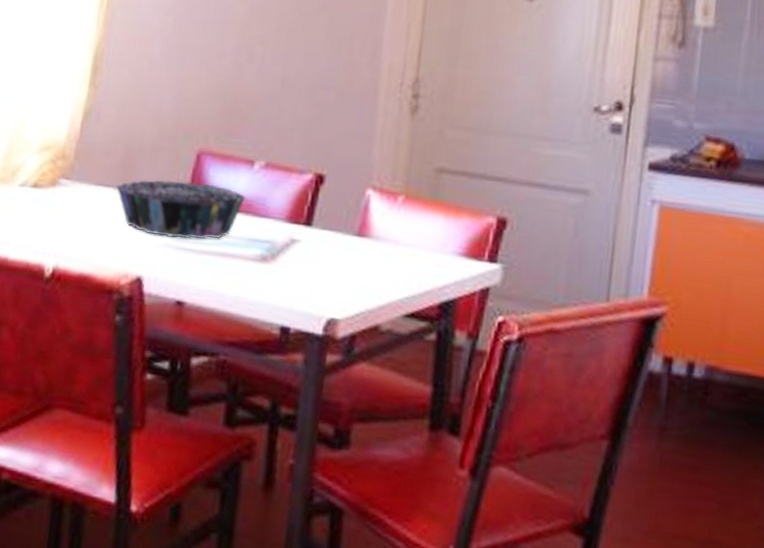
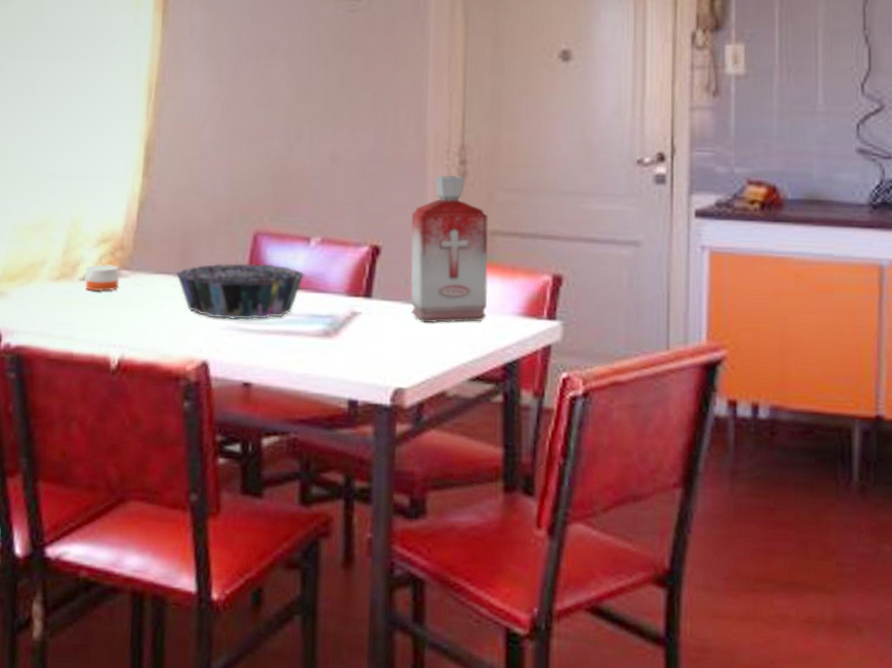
candle: none [24,164,59,199] -> present [85,257,119,292]
bottle: none [350,107,437,258] -> present [410,174,489,324]

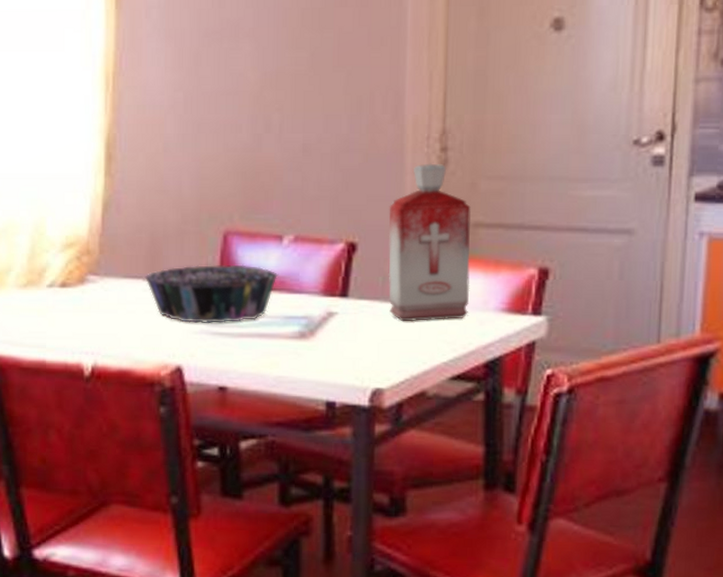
candle: present [85,257,119,292] -> none [52,262,87,299]

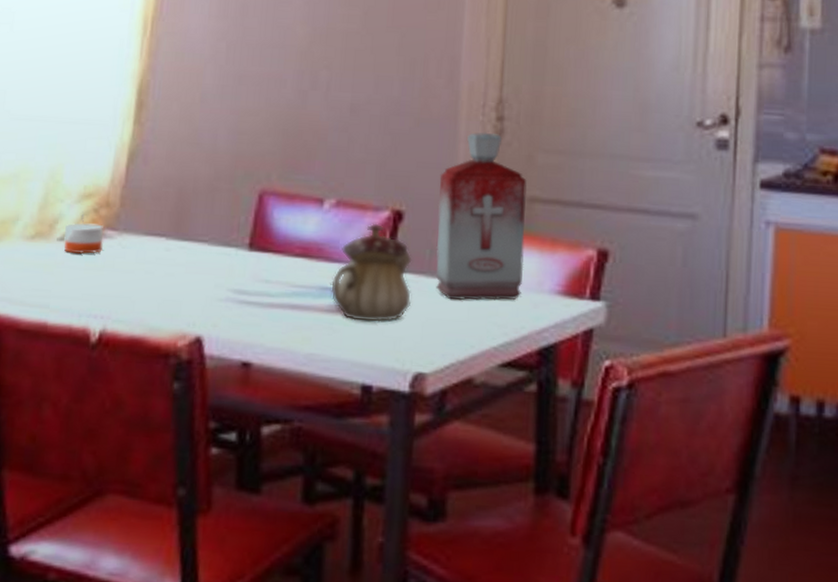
candle: none [52,262,87,299] -> present [64,214,103,255]
decorative bowl: present [143,264,279,323] -> none [167,225,317,291]
teapot: none [294,255,368,345] -> present [331,223,412,322]

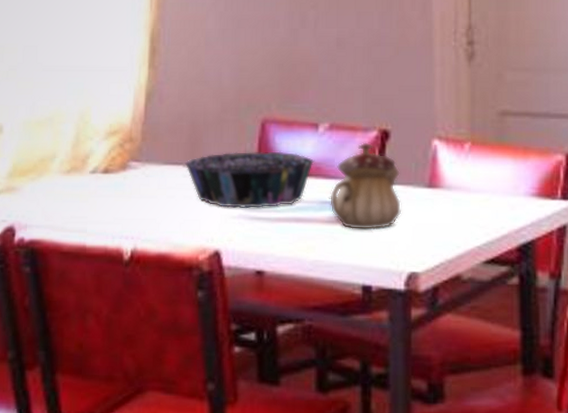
candle: present [64,214,103,255] -> none [95,149,129,184]
decorative bowl: none [167,225,317,291] -> present [184,151,315,208]
bottle: present [436,132,527,301] -> none [420,56,500,207]

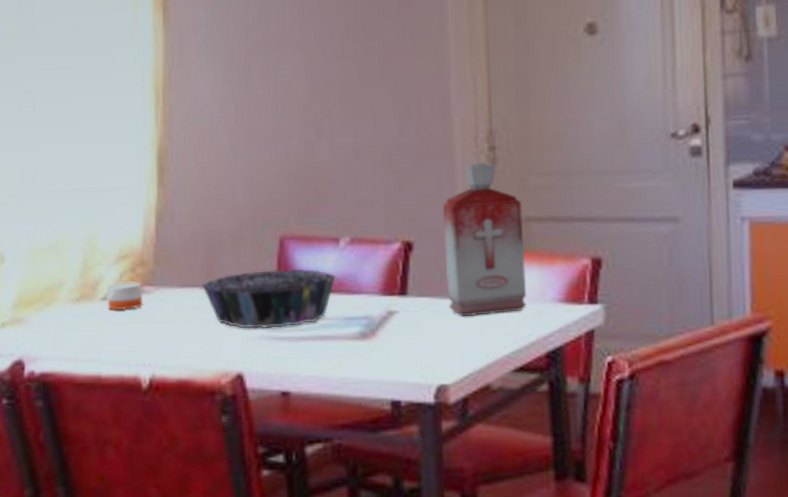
candle: none [95,149,129,184] -> present [106,274,143,311]
teapot: present [330,142,402,230] -> none [354,255,429,344]
bottle: none [420,56,500,207] -> present [442,162,527,317]

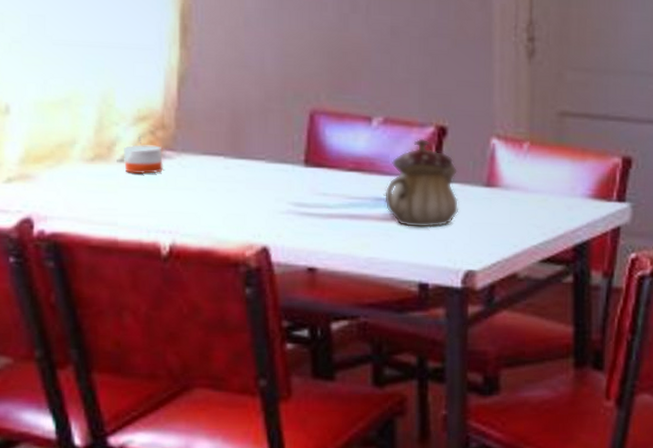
decorative bowl: present [200,268,337,329] -> none [225,144,368,204]
teapot: none [354,255,429,344] -> present [385,138,459,228]
bottle: present [442,162,527,317] -> none [478,52,559,206]

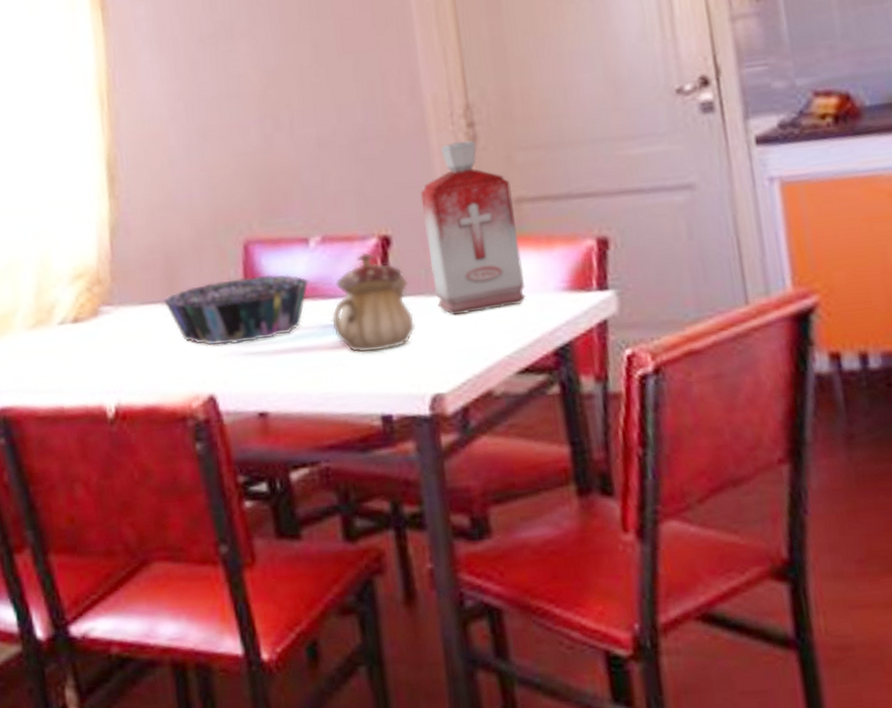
candle: present [123,136,163,175] -> none [62,295,102,336]
decorative bowl: none [225,144,368,204] -> present [161,274,310,346]
bottle: none [478,52,559,206] -> present [420,140,526,316]

